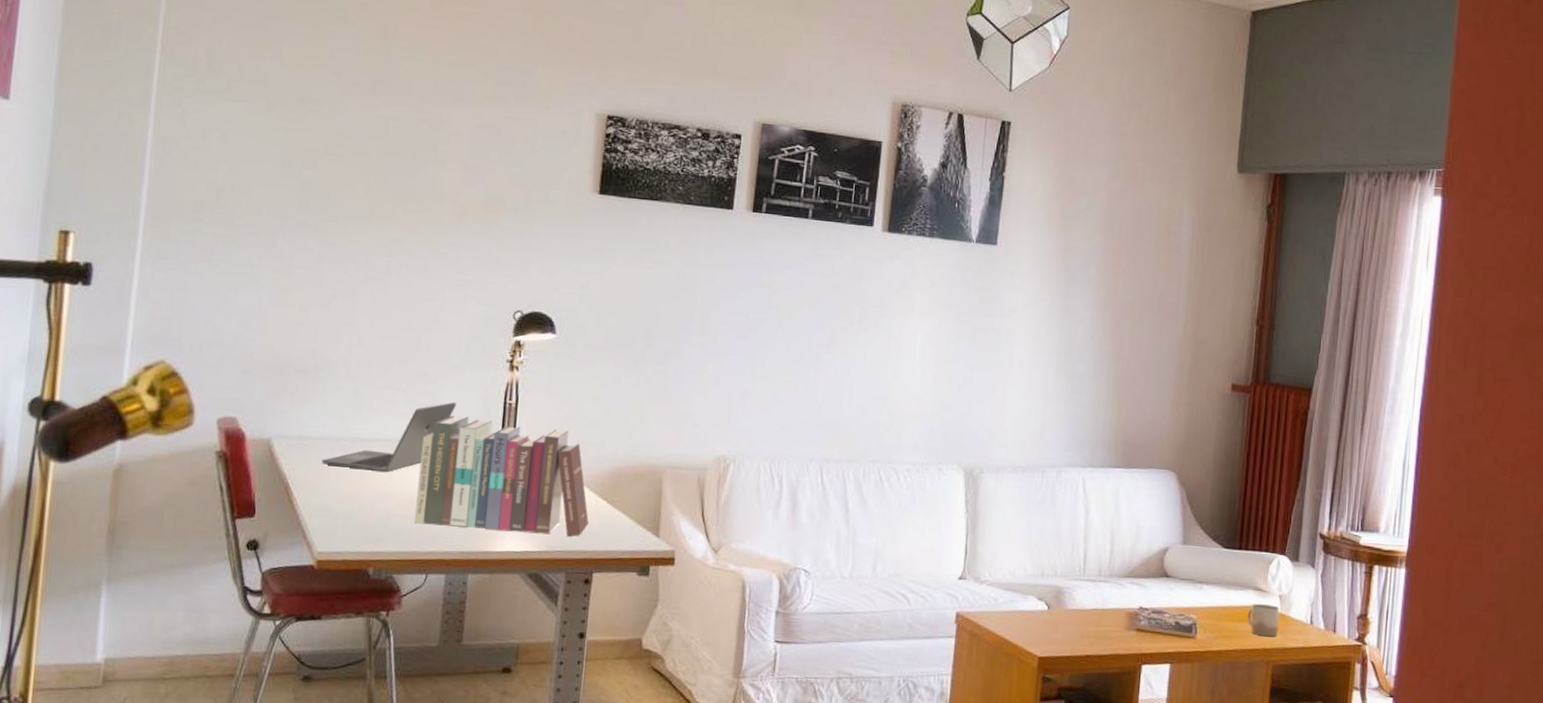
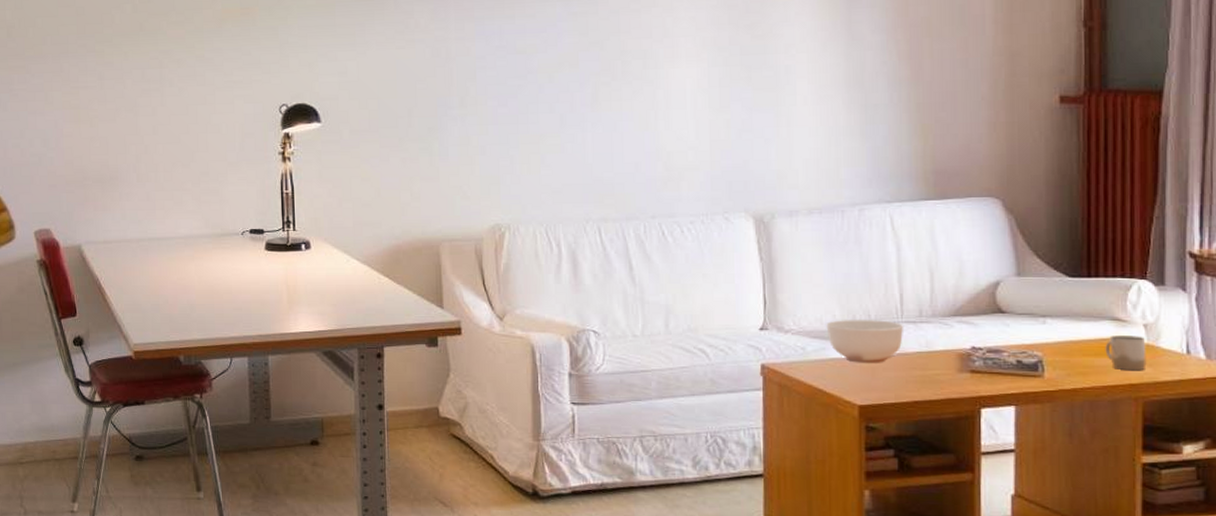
laptop: present [321,402,456,473] -> none [126,197,238,268]
books: present [415,415,589,537] -> none [211,209,374,315]
bowl: none [1017,574,1085,618] -> present [826,320,904,363]

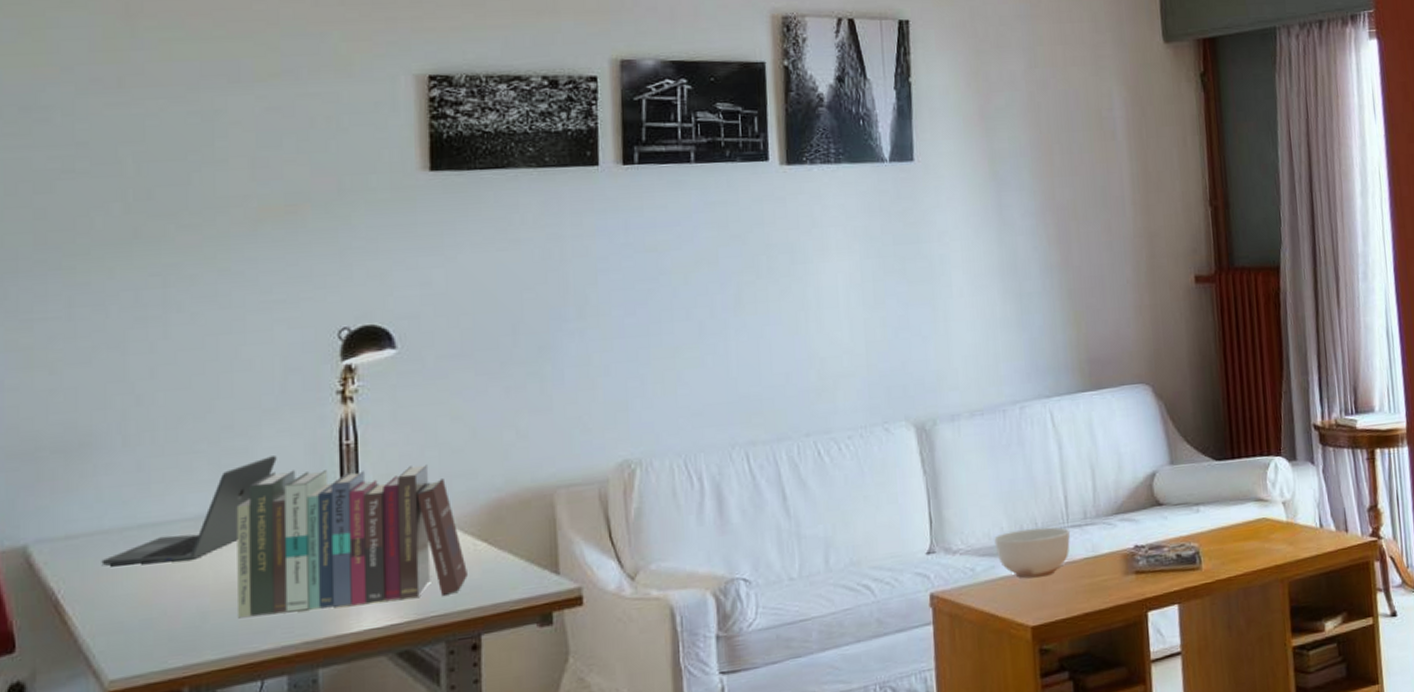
laptop: none [126,197,238,268] -> present [101,456,277,566]
books: none [211,209,374,315] -> present [236,464,467,619]
cup: present [1105,336,1147,371] -> none [1252,514,1288,552]

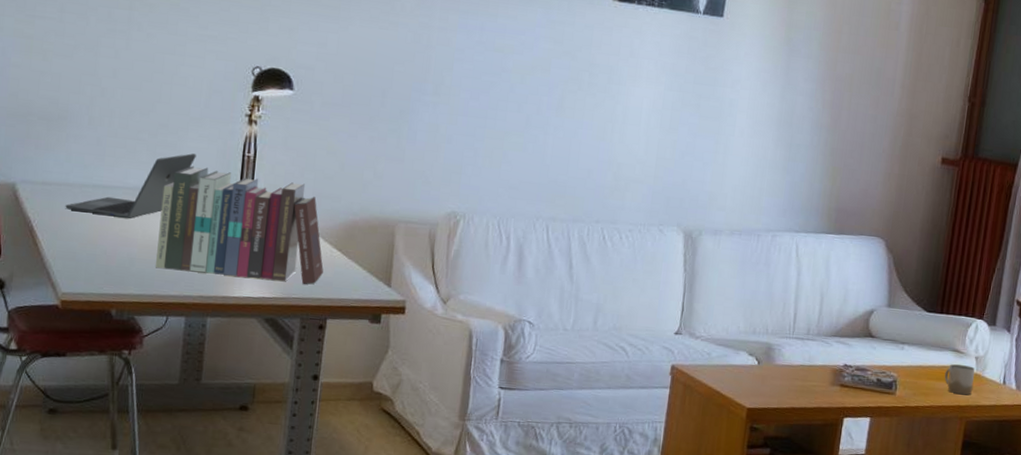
bowl: present [994,527,1071,579] -> none [730,331,794,372]
cup: none [1252,514,1288,552] -> present [944,364,975,395]

